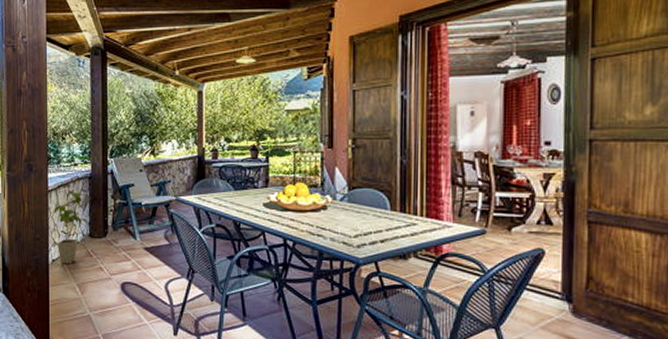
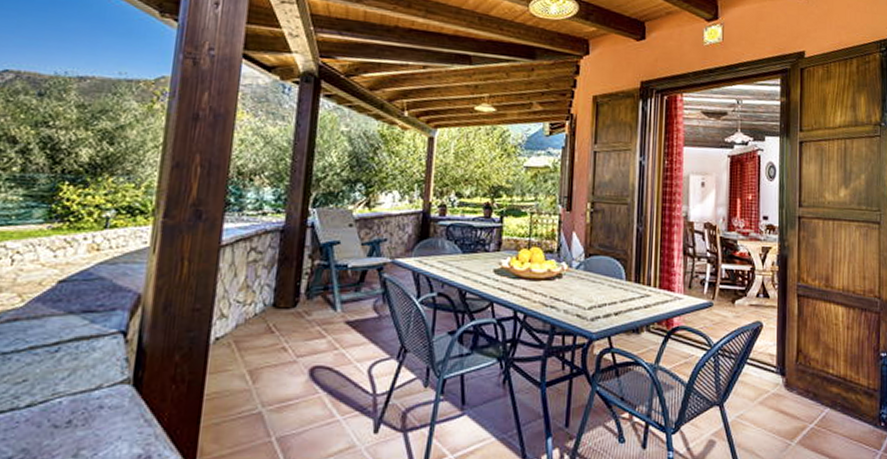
house plant: present [54,191,90,263] -> none [225,247,280,343]

